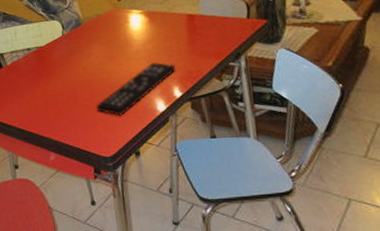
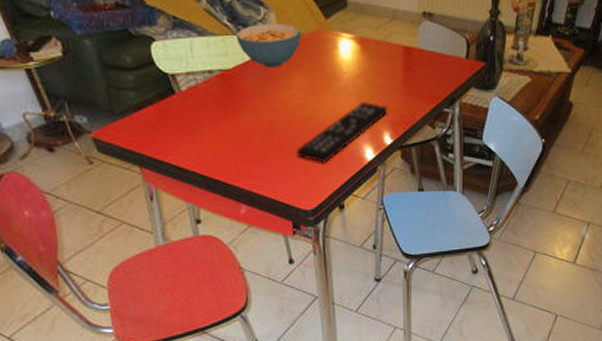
cereal bowl: none [48,8,99,43] -> present [236,23,302,68]

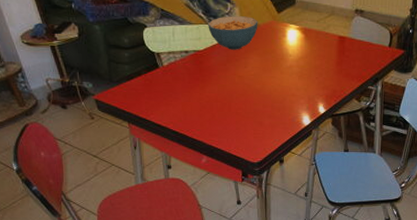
remote control: present [297,101,388,163] -> none [249,78,323,126]

